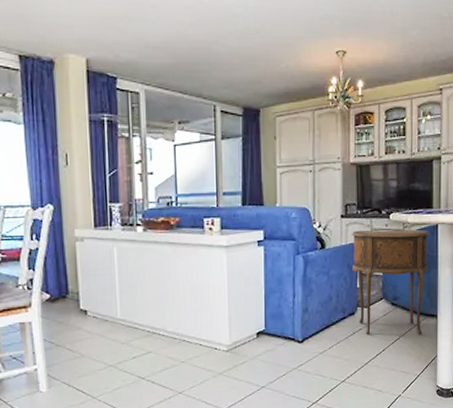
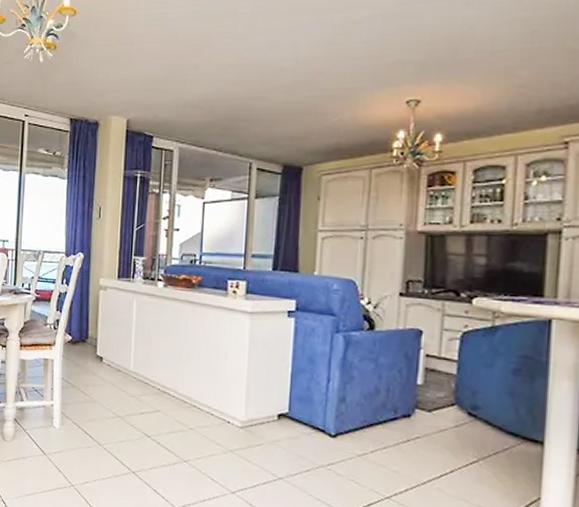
side table: present [351,229,431,335] -> none [411,313,538,464]

